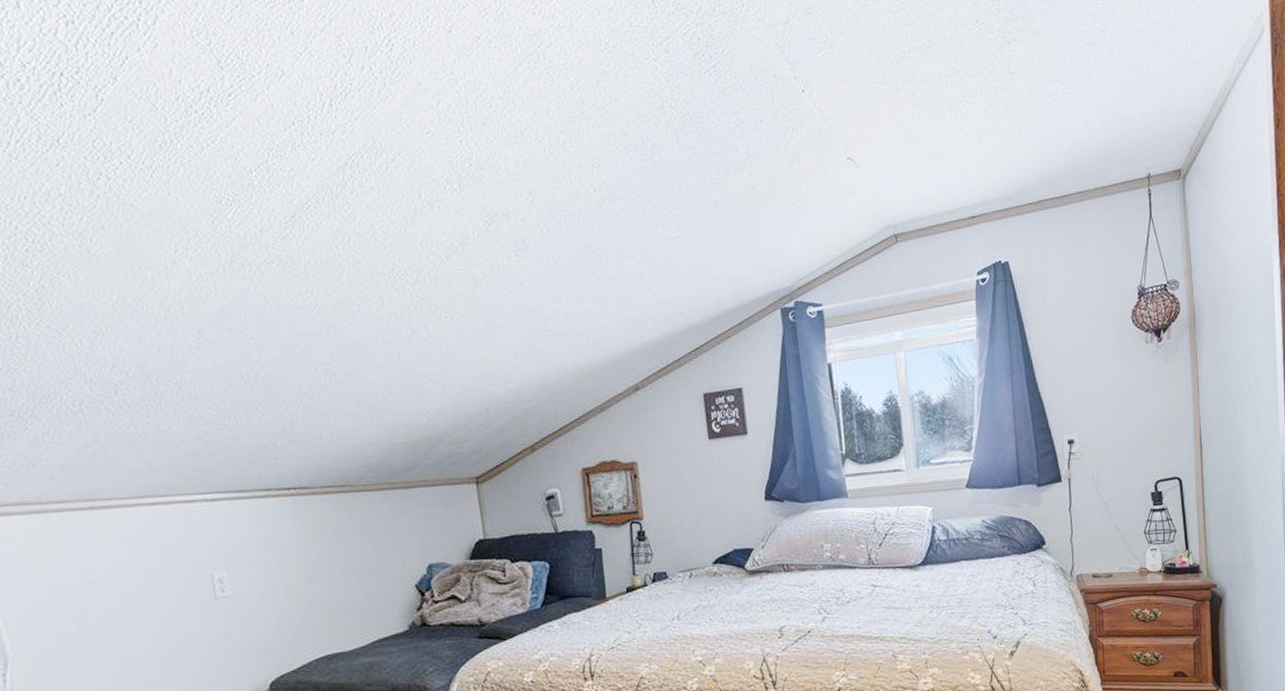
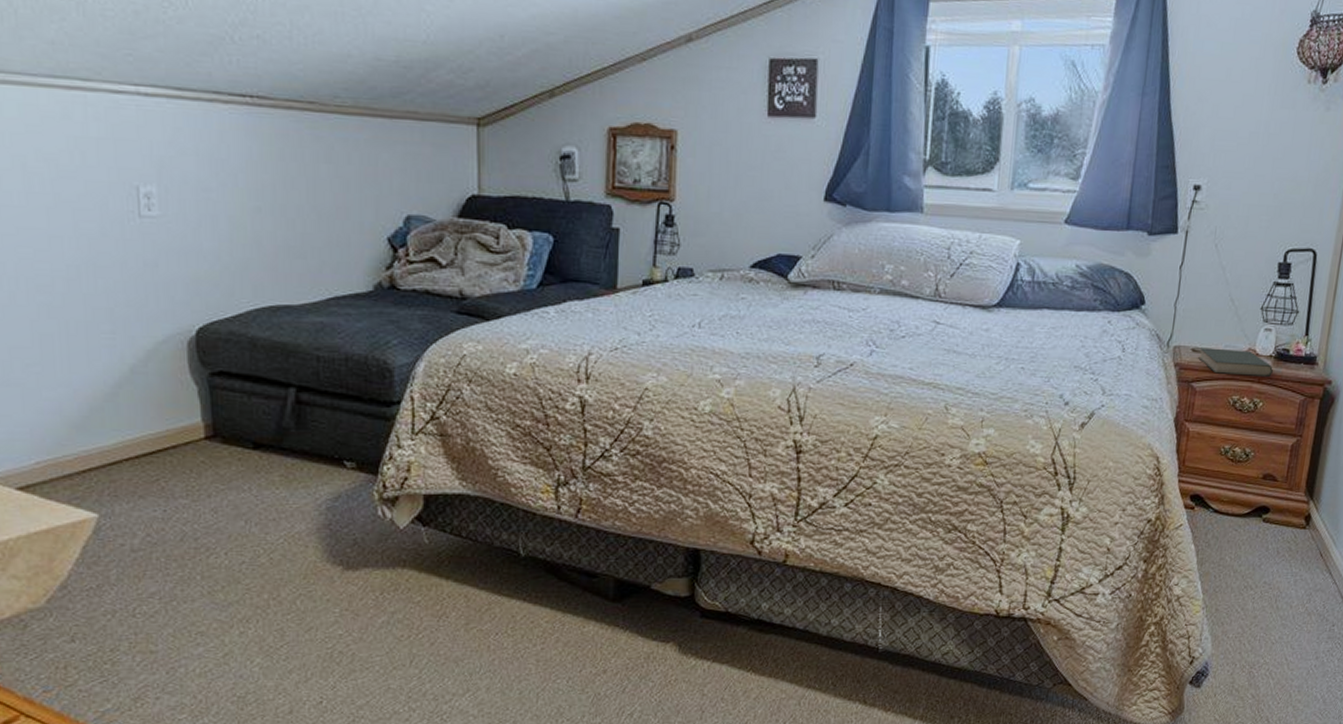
book: none [1098,569,1165,593] -> present [1198,348,1273,376]

